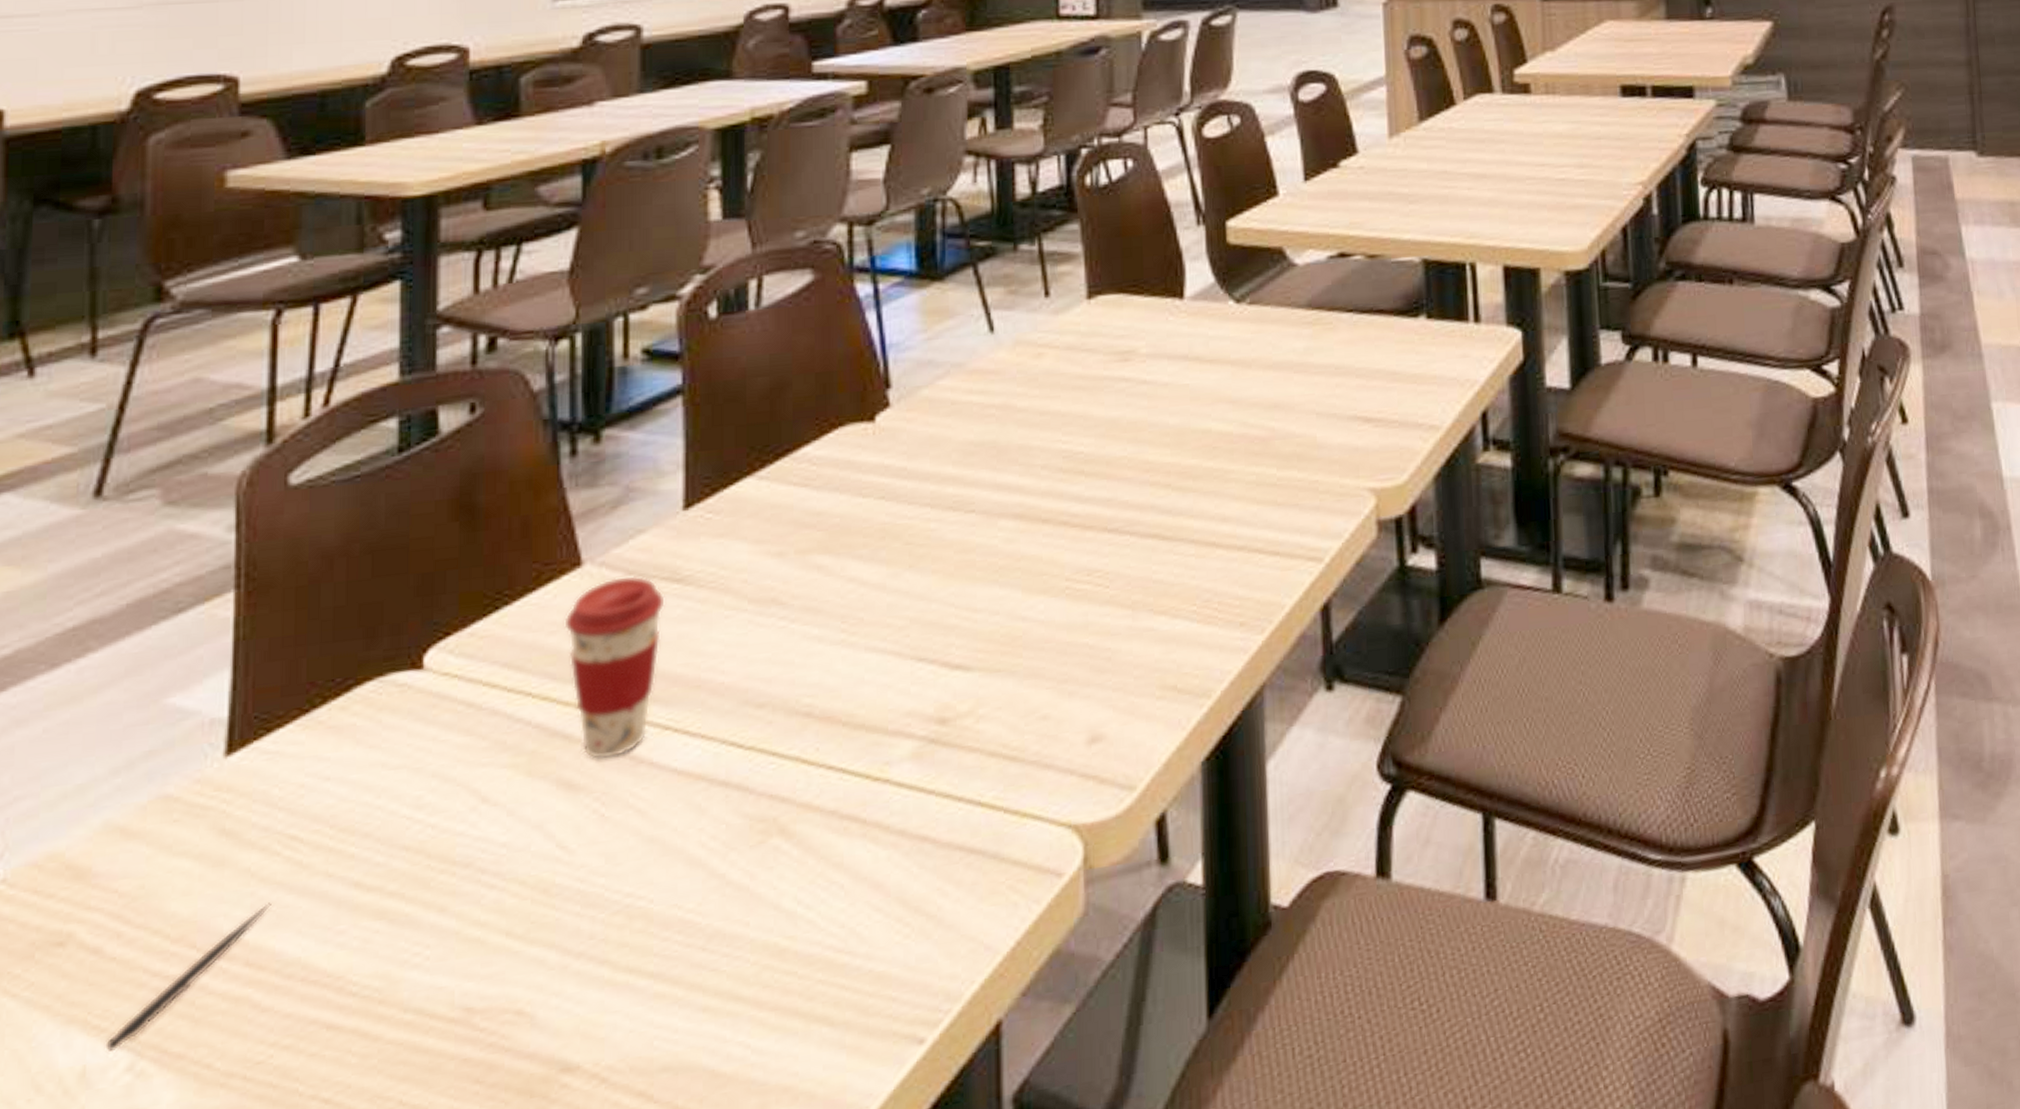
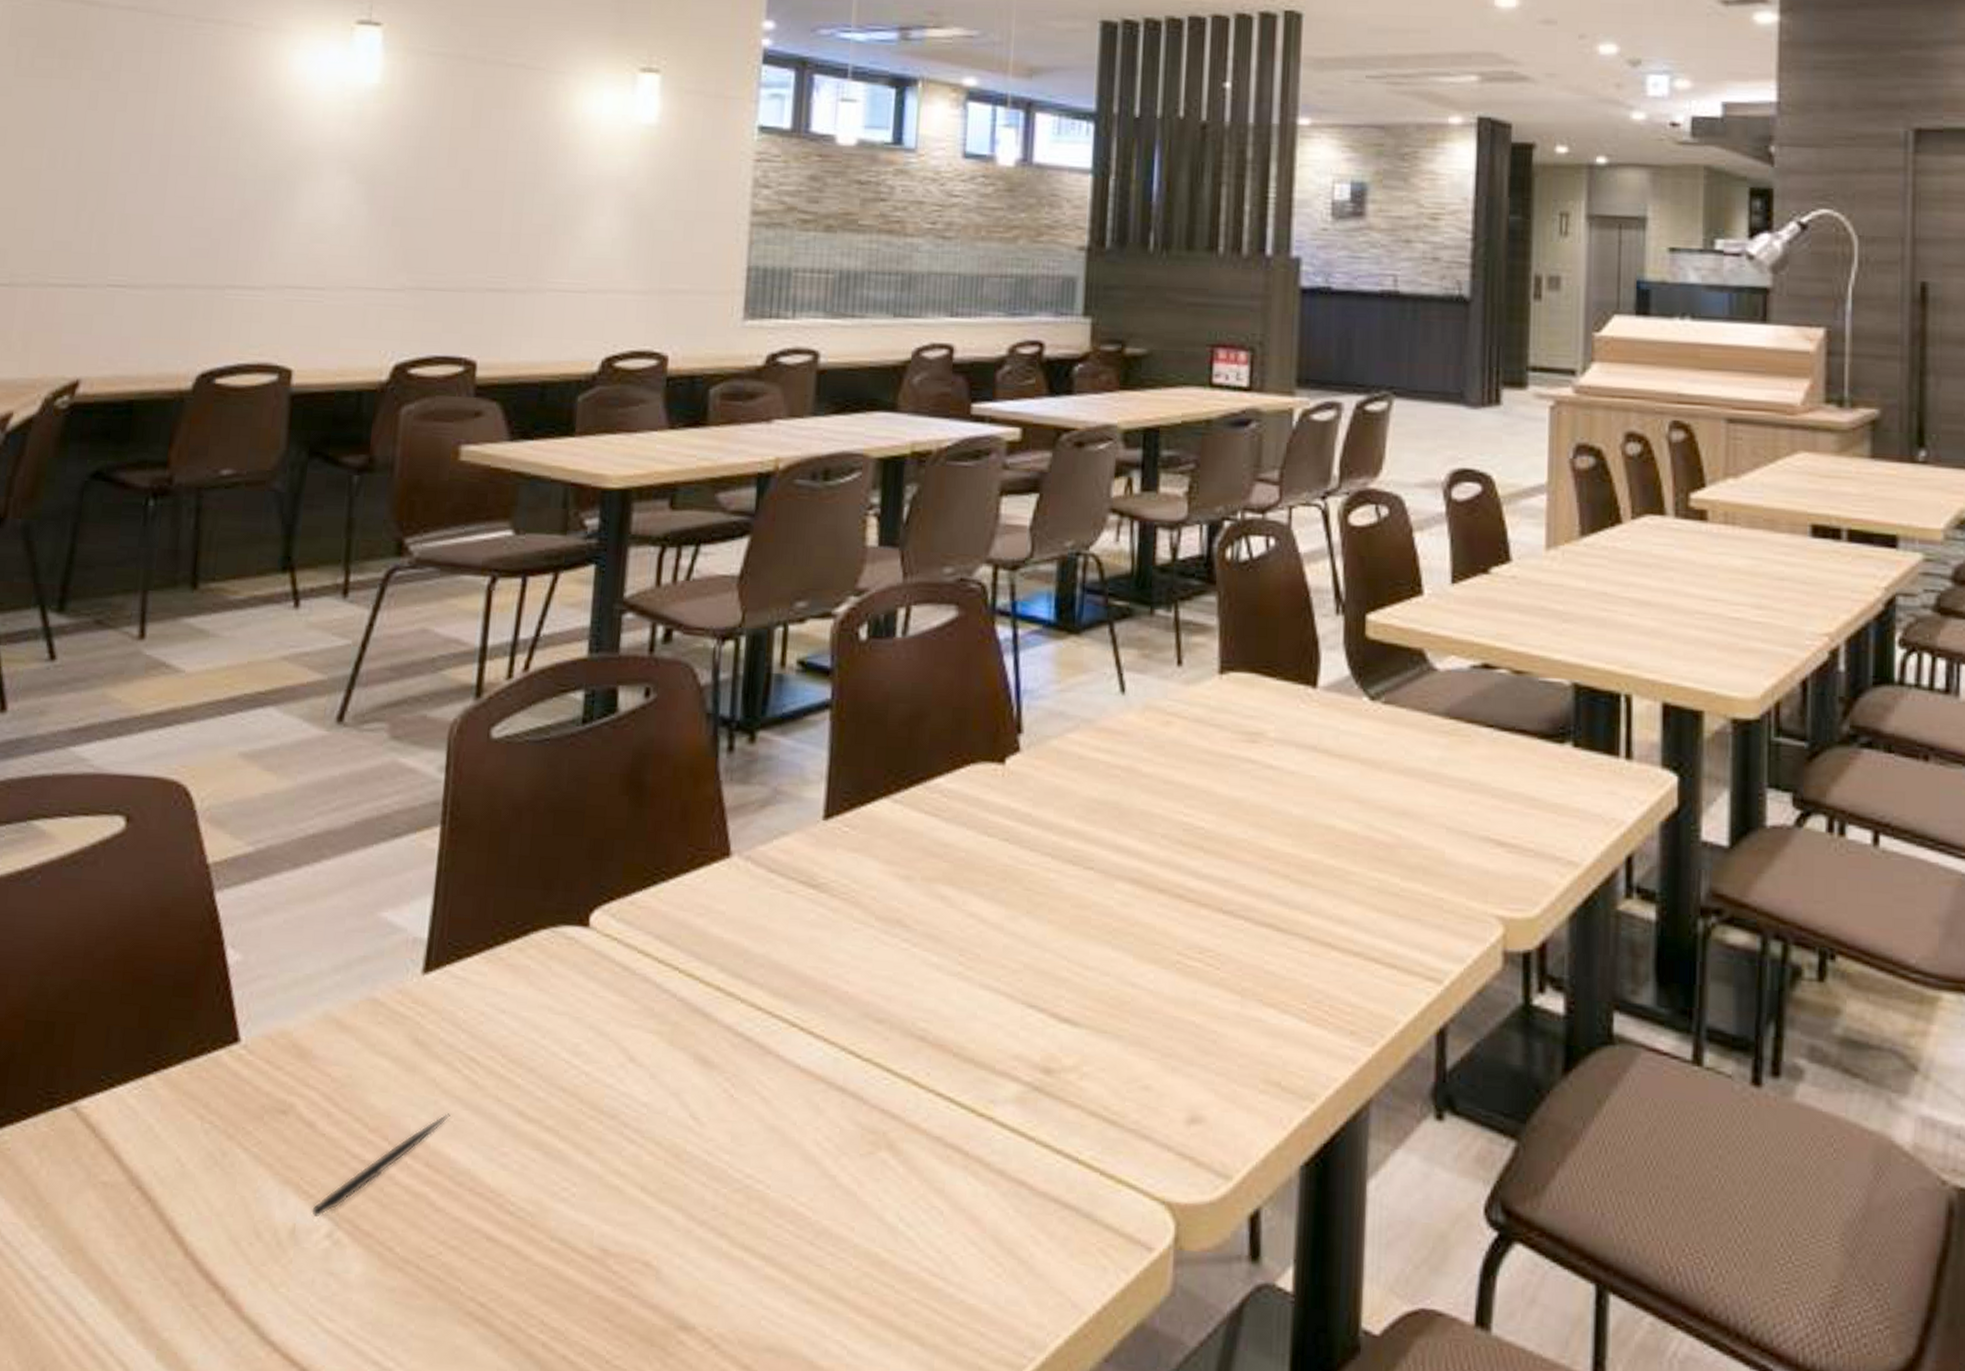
coffee cup: present [564,575,665,760] -> none [711,872,801,1044]

